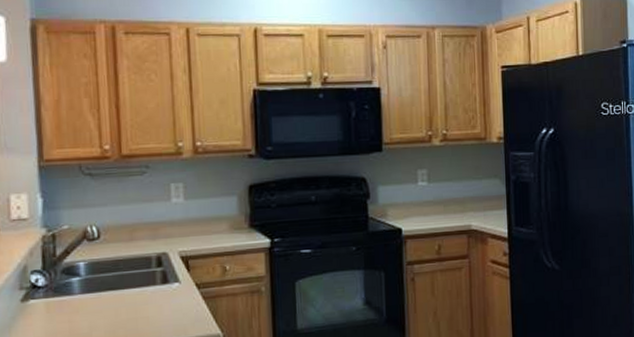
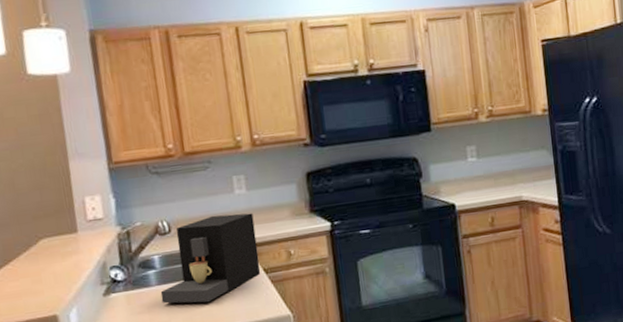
coffee maker: none [83,223,193,316] -> present [160,213,261,304]

